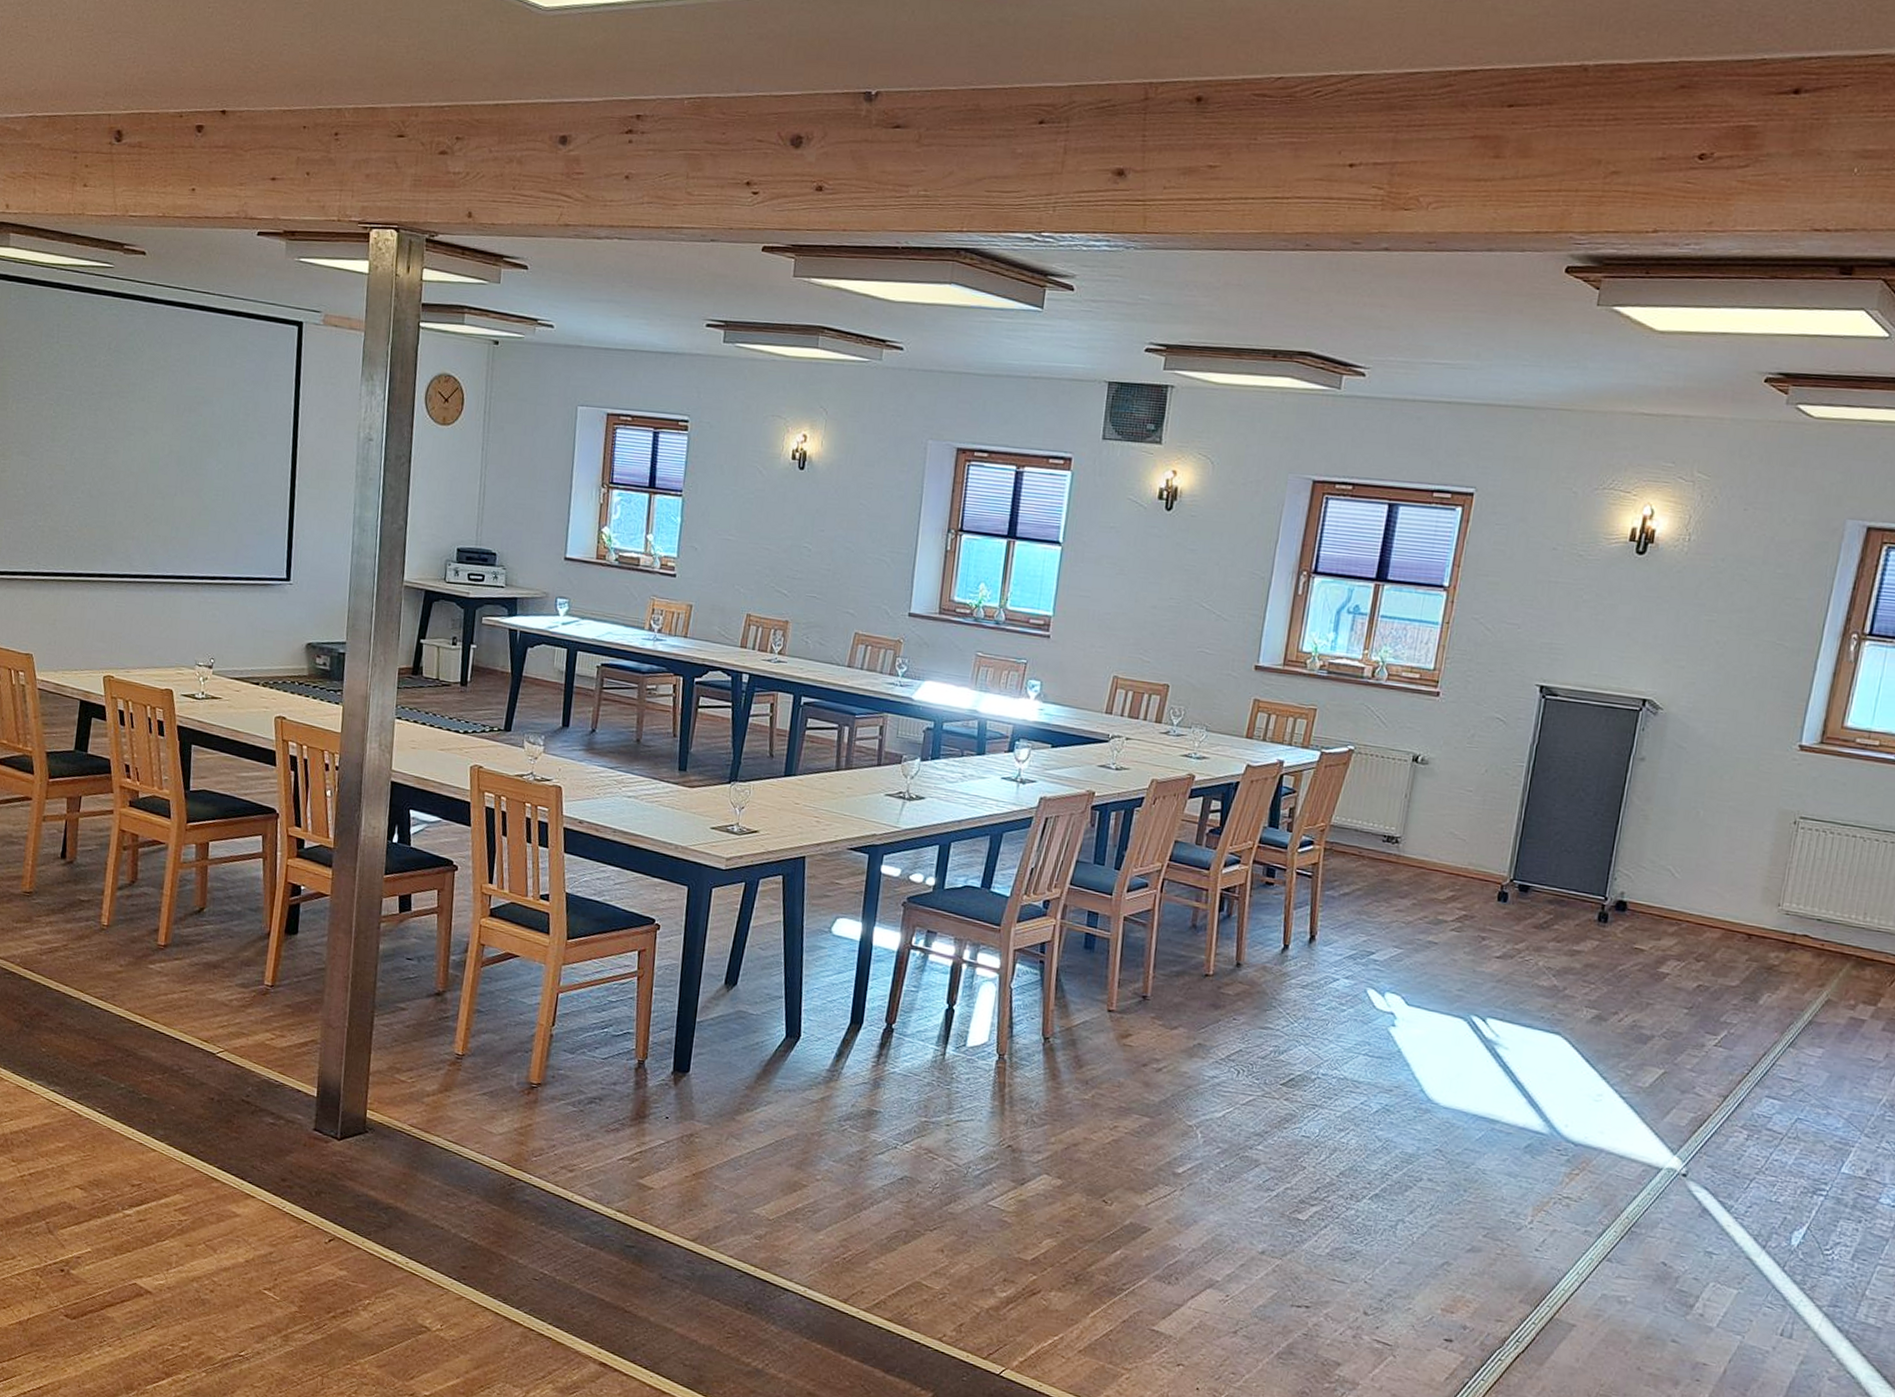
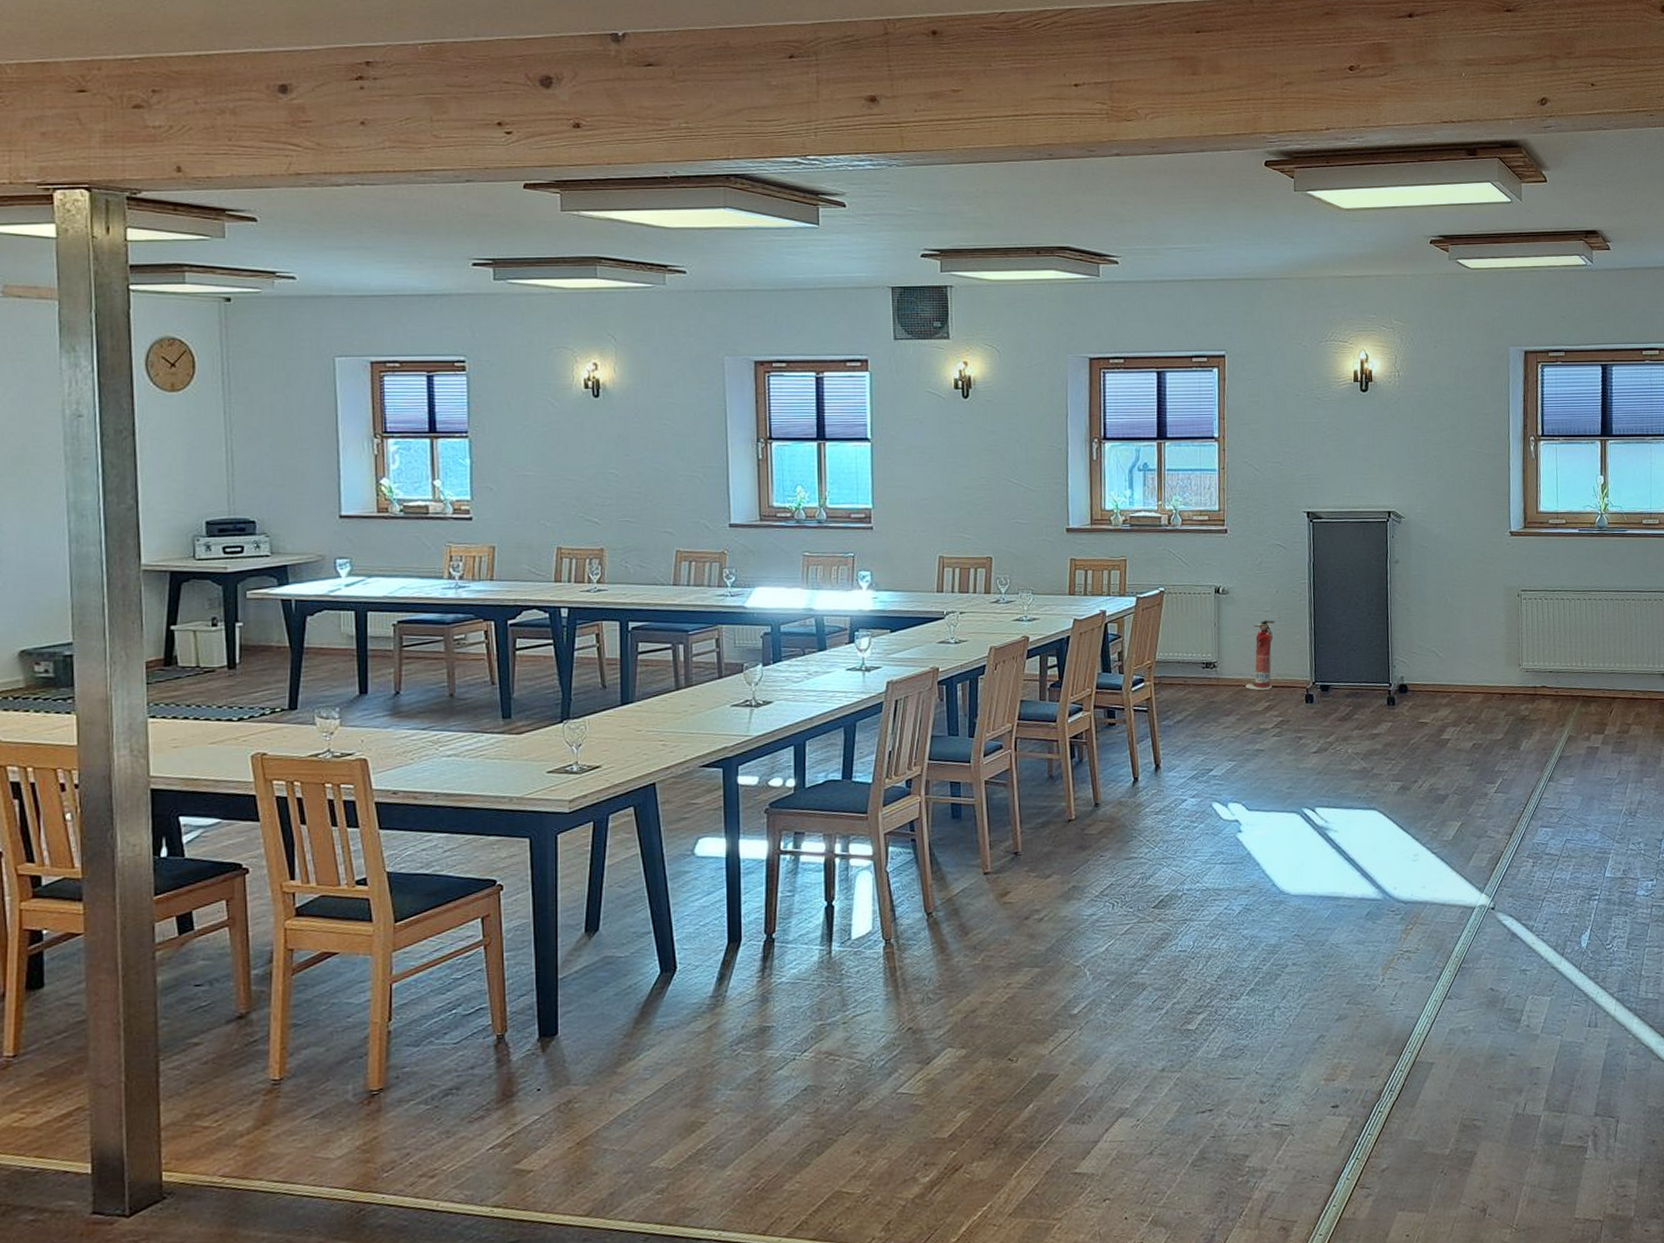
fire extinguisher: none [1429,800,1478,878] -> present [1245,620,1276,690]

